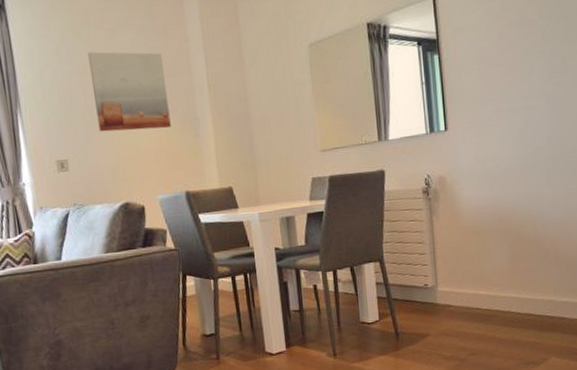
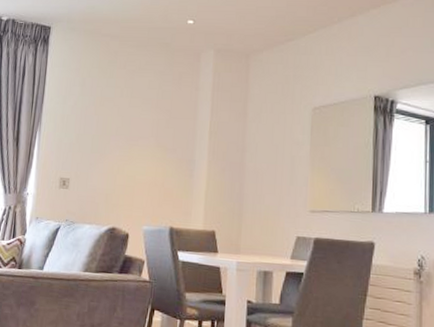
wall art: present [88,51,171,132] -> none [103,88,172,164]

